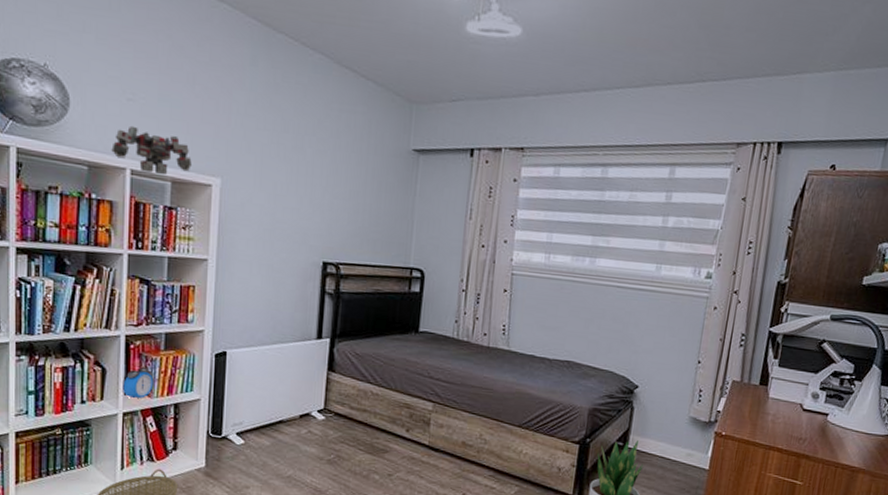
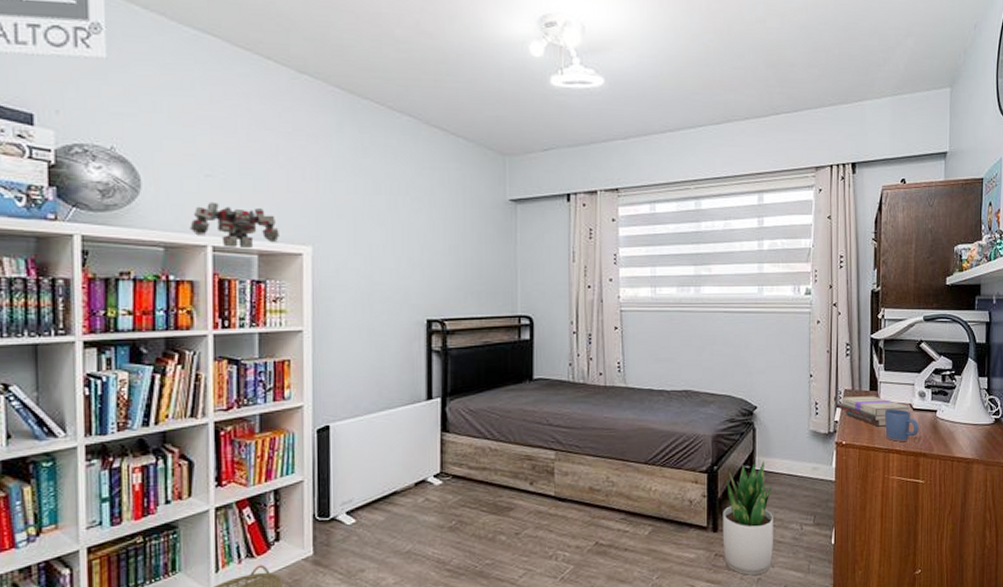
alarm clock: present [123,367,154,399] -> none [214,455,249,490]
books: none [721,388,801,423] -> present [836,396,910,427]
mug: none [768,405,806,441] -> present [884,408,919,442]

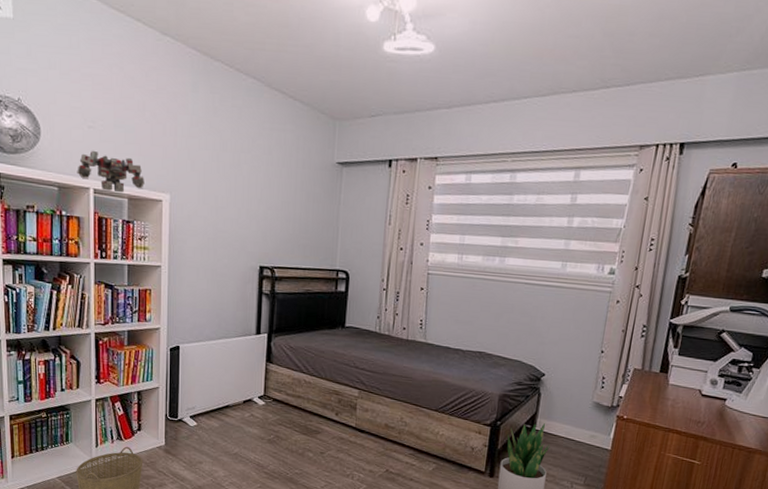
books: present [836,396,910,427] -> none [623,375,699,408]
mug: present [884,408,919,442] -> none [668,391,705,424]

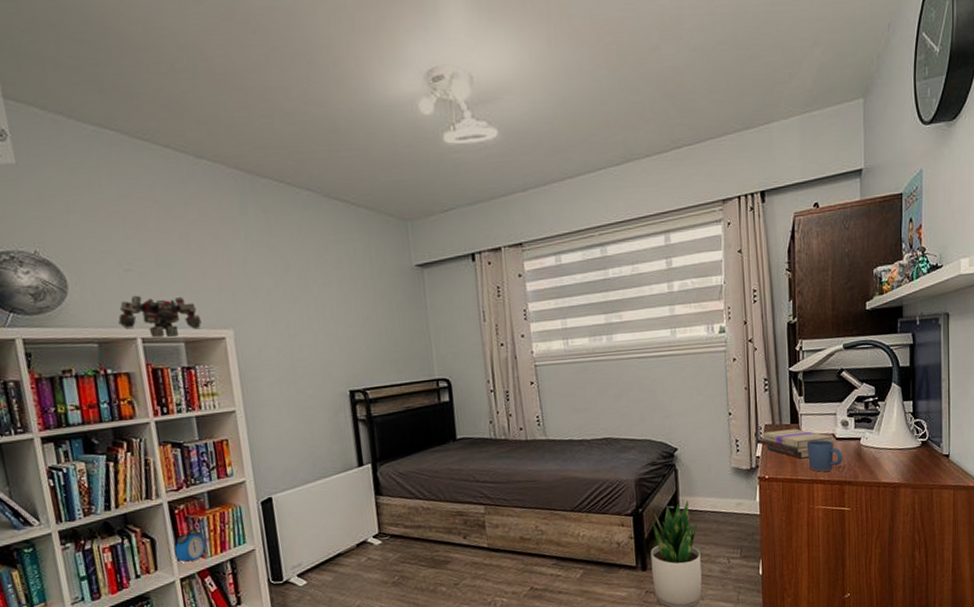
alarm clock: none [94,360,120,388] -> present [174,530,206,563]
books: none [623,375,699,408] -> present [757,428,833,459]
mug: none [668,391,705,424] -> present [806,439,842,472]

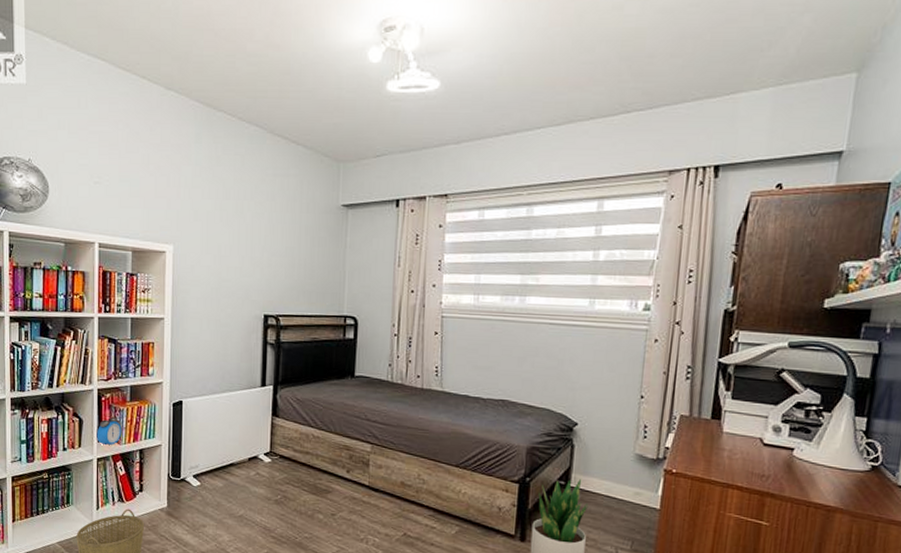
toy robot: present [118,295,202,338] -> none [83,205,148,246]
books: present [757,428,833,459] -> none [669,423,760,459]
mug: present [806,439,842,472] -> none [725,440,769,478]

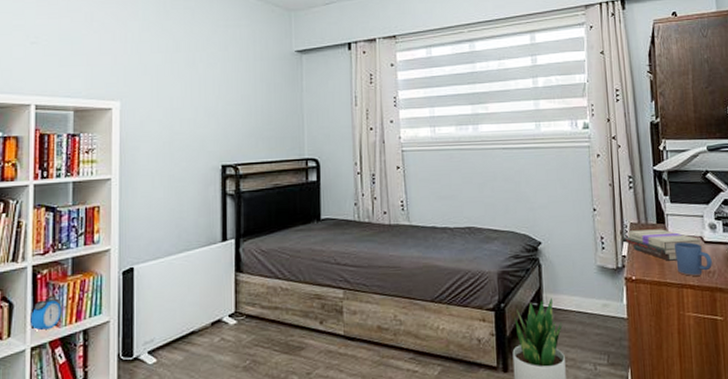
books: none [669,423,760,459] -> present [623,229,702,261]
mug: none [725,440,769,478] -> present [674,241,712,276]

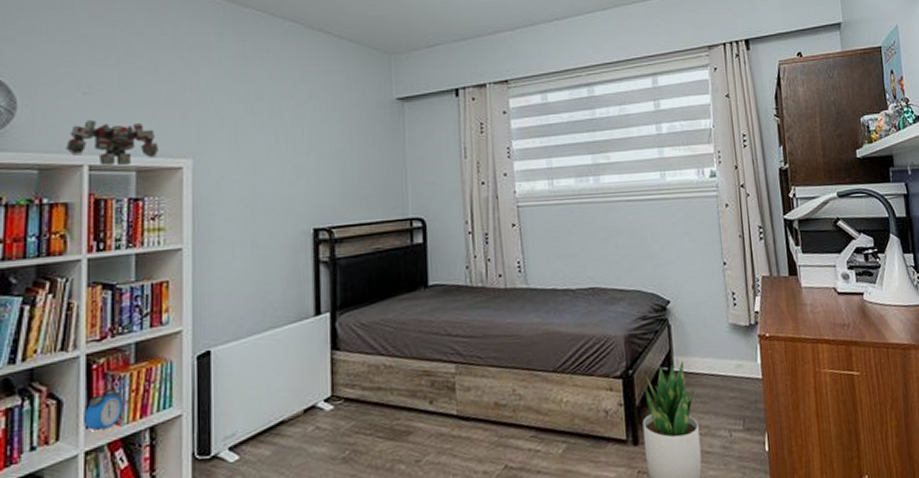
toy robot: none [17,65,92,106] -> present [66,119,158,166]
books: present [623,229,702,261] -> none [755,281,835,315]
mug: present [674,241,712,276] -> none [807,293,847,330]

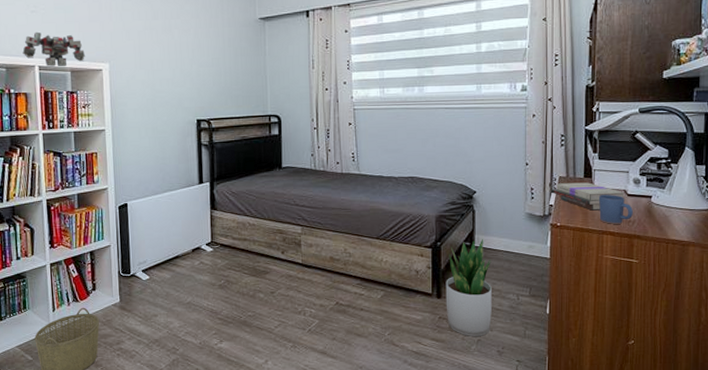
alarm clock: present [84,389,123,431] -> none [48,224,72,251]
books: none [755,281,835,315] -> present [551,182,625,211]
mug: none [807,293,847,330] -> present [598,194,633,224]

